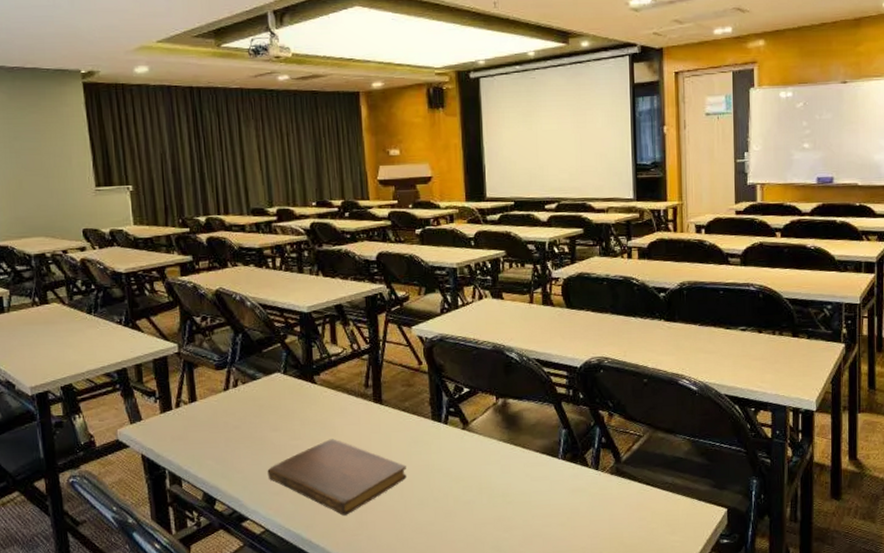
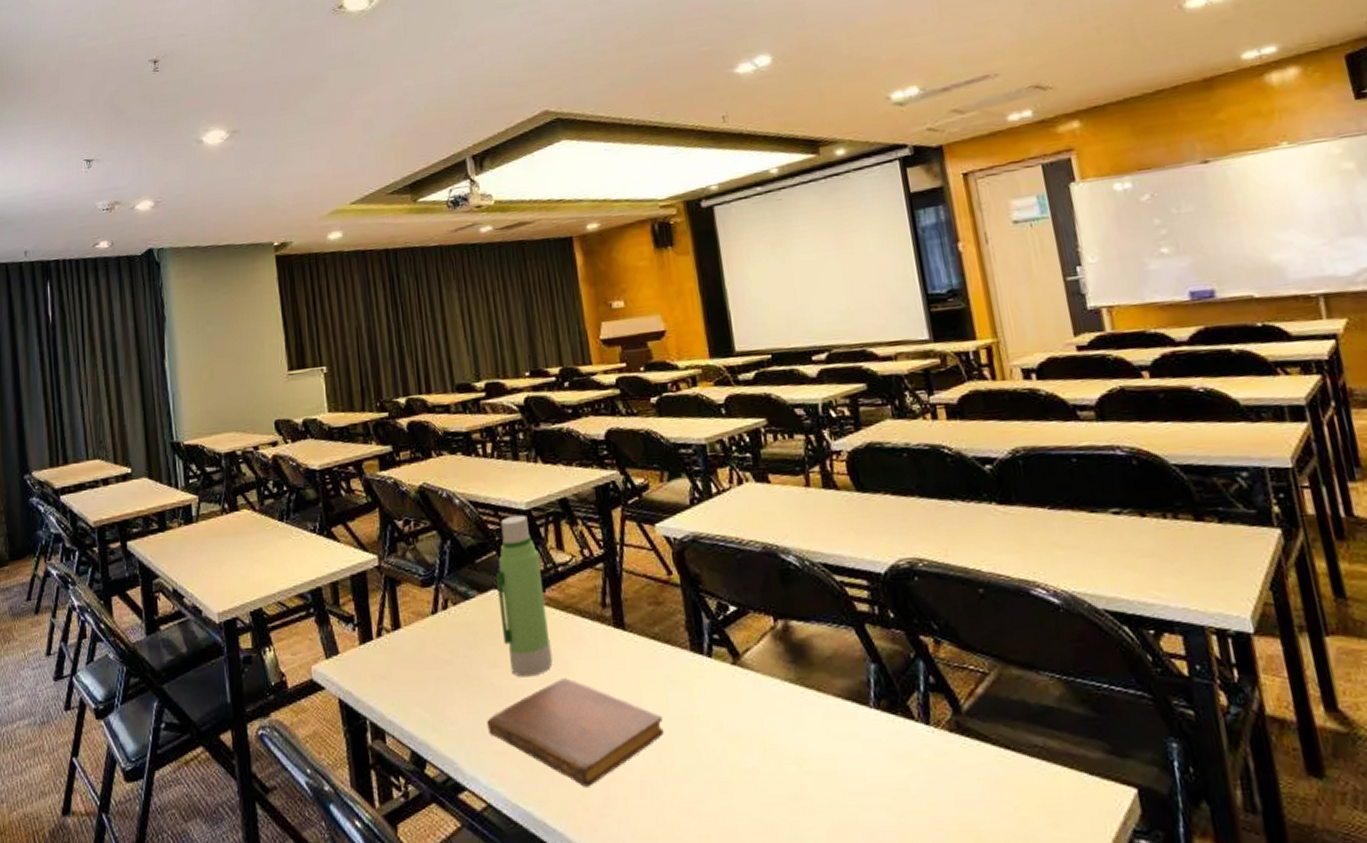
water bottle: none [280,316,323,438] -> present [496,515,553,678]

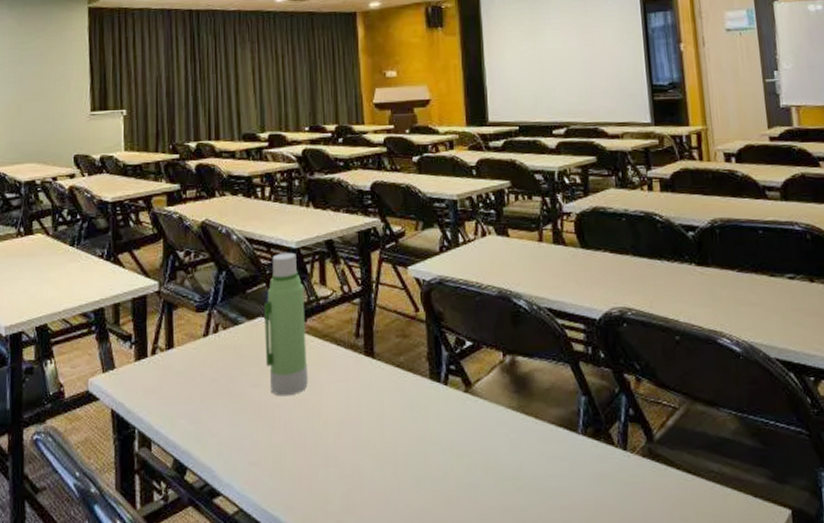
notebook: present [486,678,664,787] -> none [245,398,401,496]

